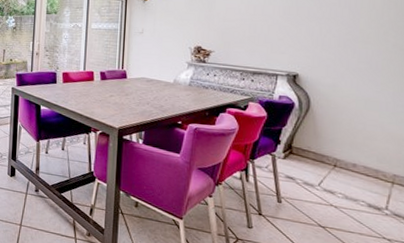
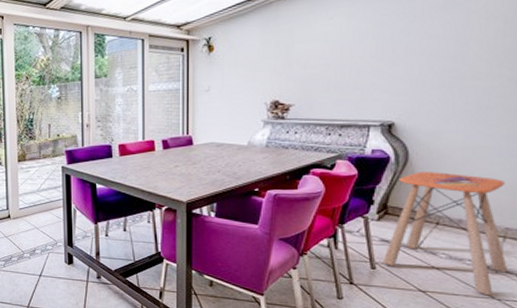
side table: none [287,118,397,236] -> present [382,172,509,296]

